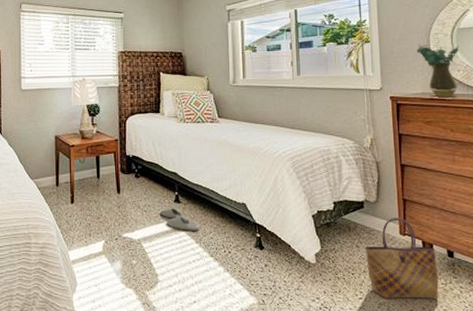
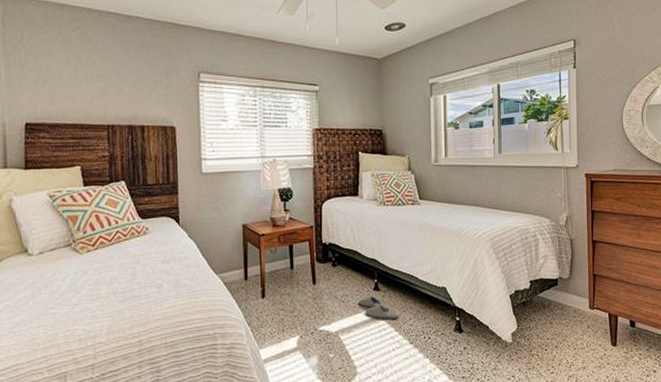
tote bag: present [366,217,439,300] -> none [558,292,621,370]
vase: present [416,44,459,97] -> none [610,121,649,173]

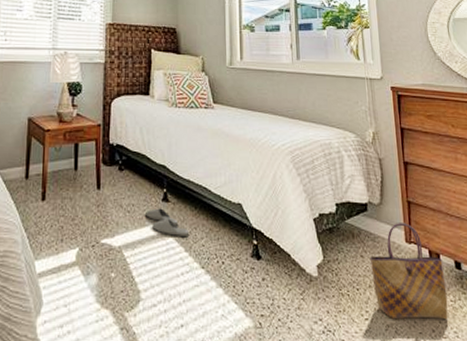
tote bag: none [558,292,621,370] -> present [370,221,448,320]

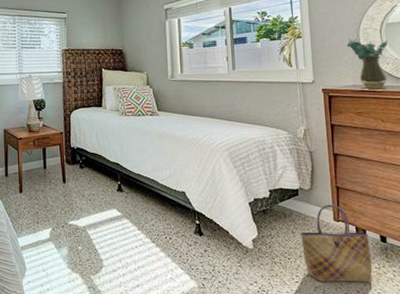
slippers: present [146,208,190,237] -> none [104,197,141,219]
vase: none [414,32,456,89] -> present [346,39,388,89]

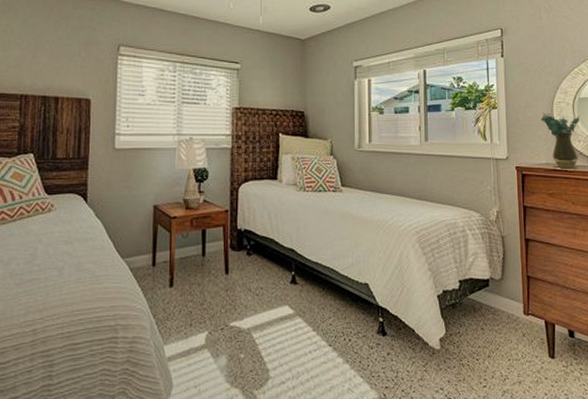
tote bag: present [301,204,373,283] -> none [490,295,561,385]

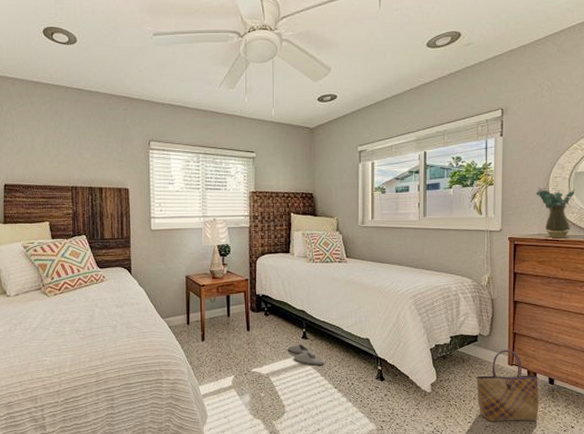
slippers: none [274,290,318,318] -> present [288,344,325,366]
tote bag: none [490,295,561,385] -> present [477,349,539,422]

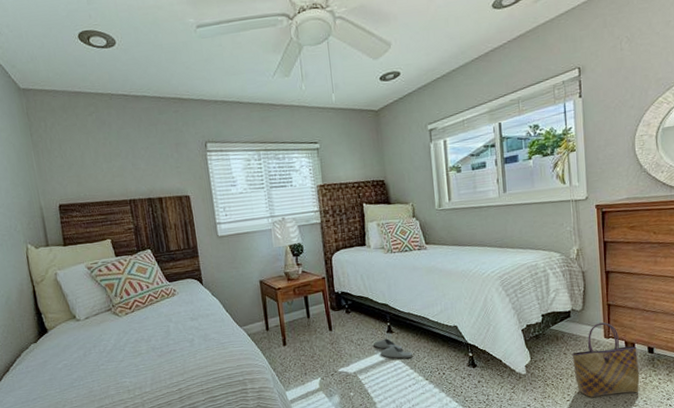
vase: present [536,187,576,238] -> none [621,146,664,201]

